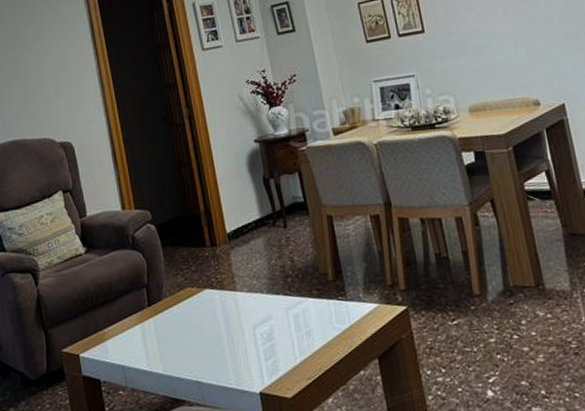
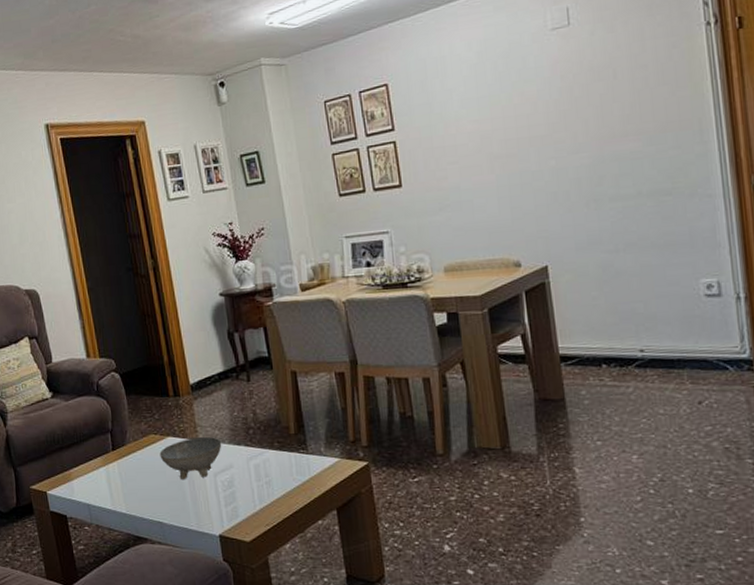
bowl: none [197,287,261,335] -> present [159,437,222,481]

